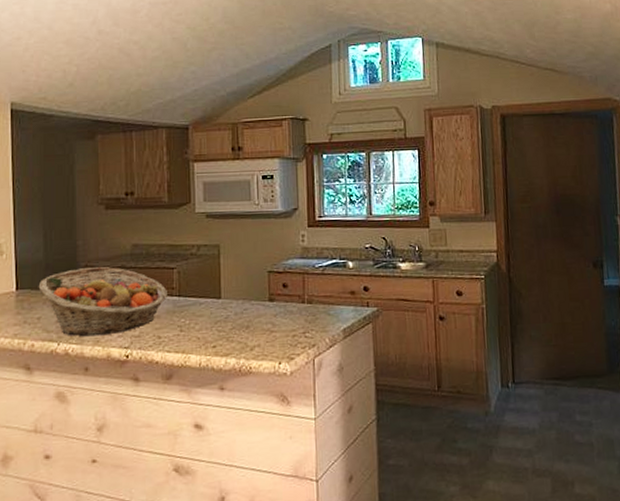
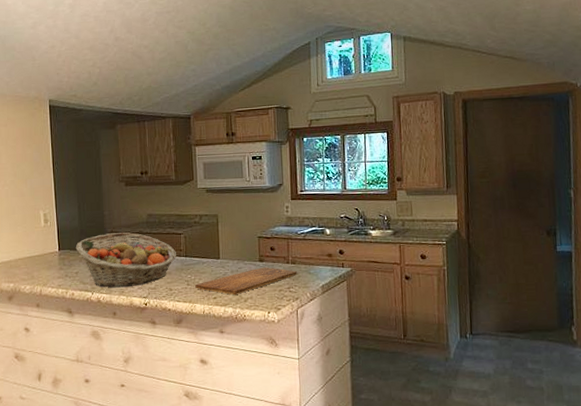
cutting board: none [190,307,314,343] -> present [195,267,297,296]

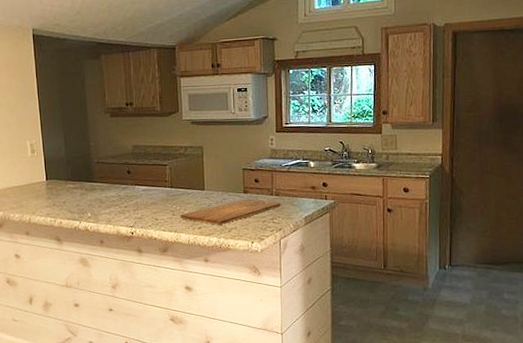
fruit basket: present [75,232,176,288] -> none [62,163,162,217]

